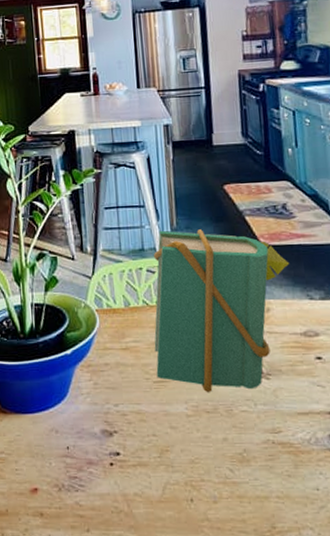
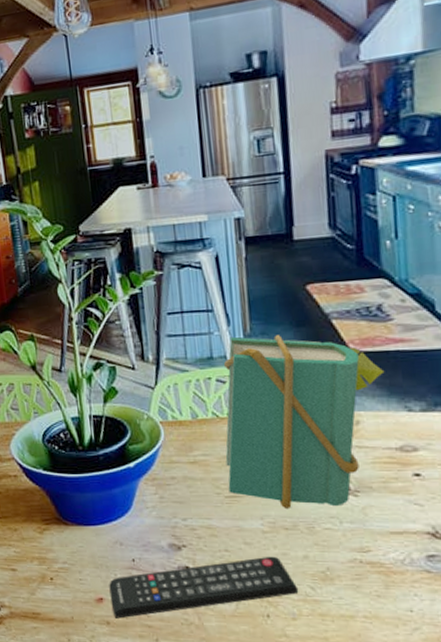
remote control: none [44,440,219,509] -> present [109,557,299,619]

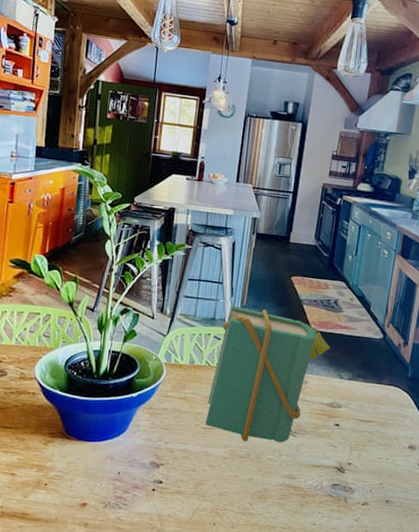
remote control: present [109,557,299,619] -> none [92,477,241,521]

